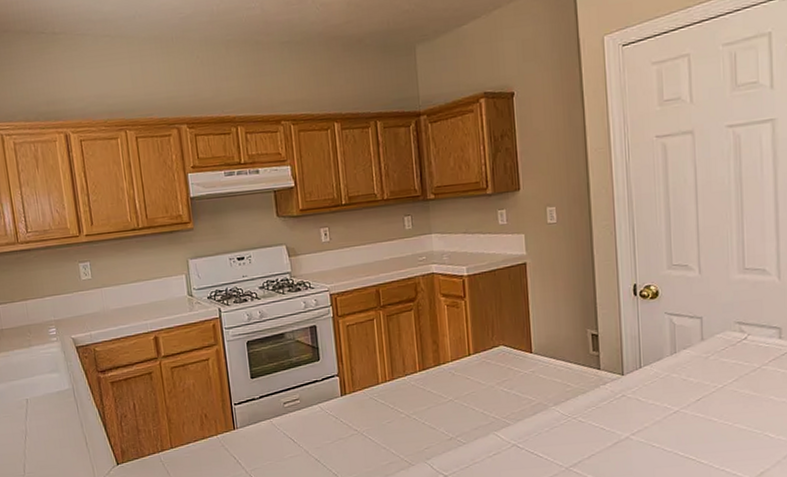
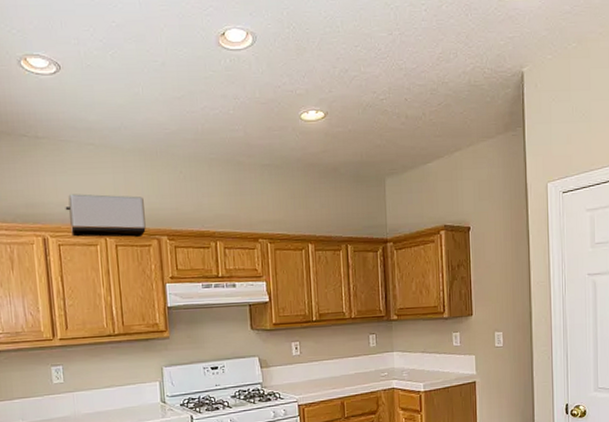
toaster: none [84,85,165,132] -> present [65,194,146,238]

